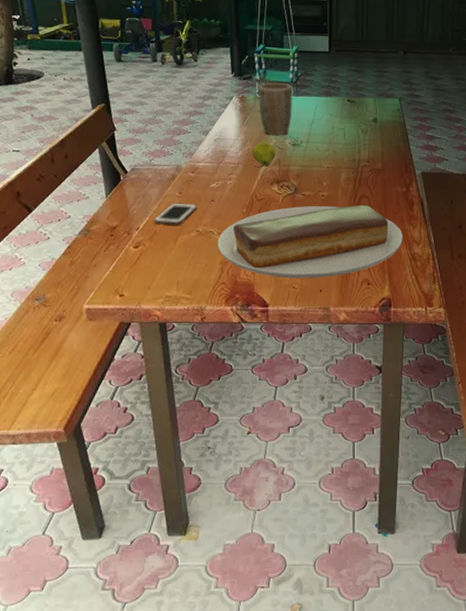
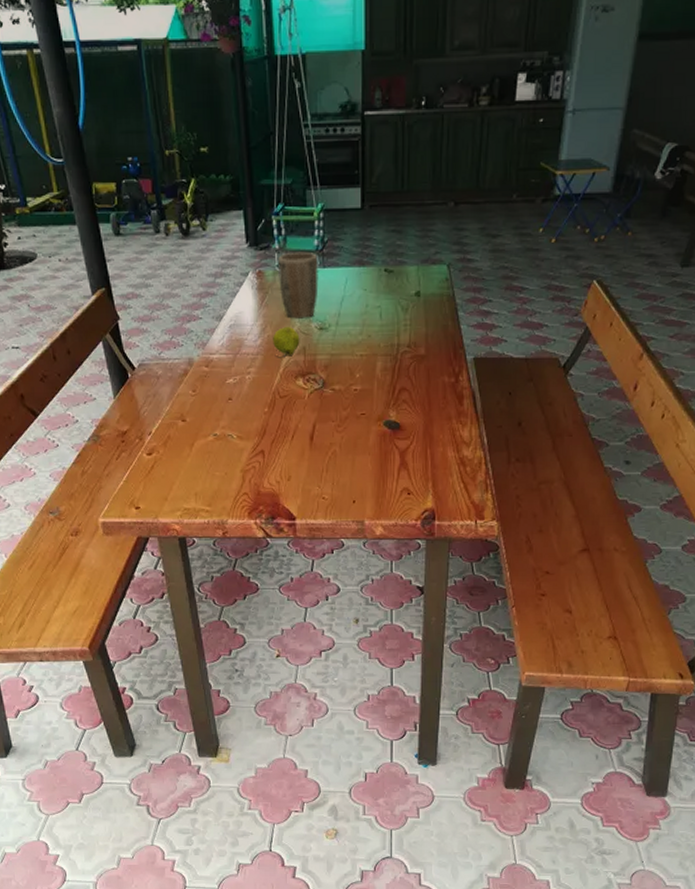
cell phone: present [153,203,198,225] -> none [166,402,214,428]
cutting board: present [217,204,402,278] -> none [236,399,449,487]

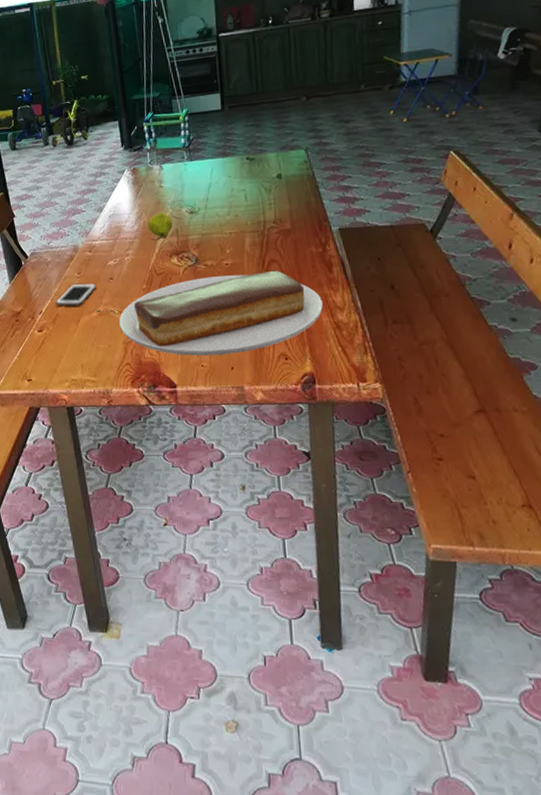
cell phone: none [166,402,214,428] -> present [55,283,97,307]
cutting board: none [236,399,449,487] -> present [118,270,323,356]
plant pot: present [277,251,319,319] -> none [149,149,187,206]

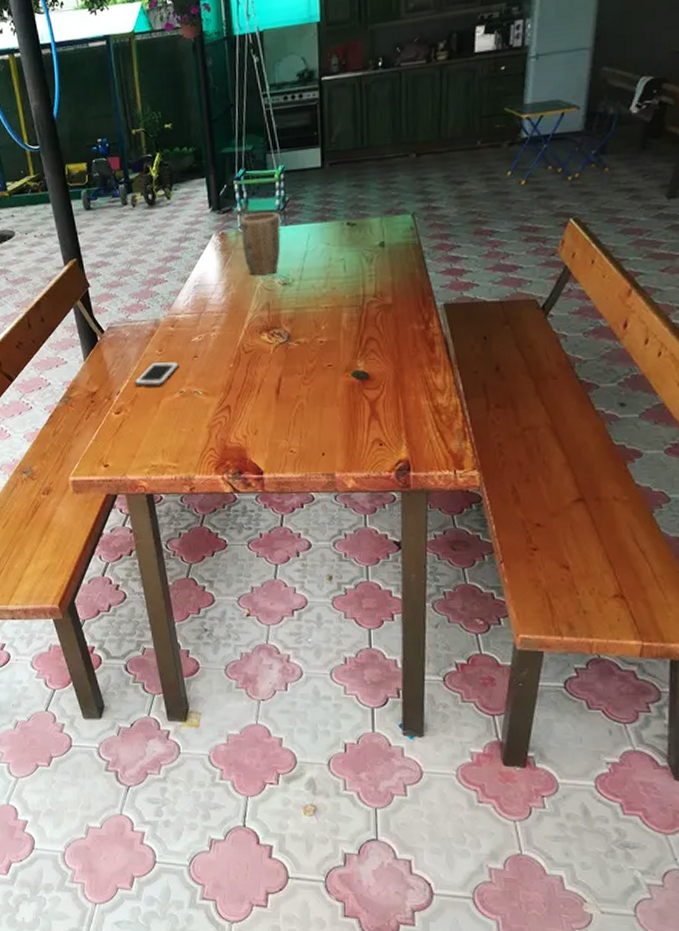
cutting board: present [118,270,323,356] -> none [202,349,422,441]
fruit: present [148,212,173,241] -> none [237,283,264,315]
plant pot: none [149,149,187,206] -> present [239,212,281,276]

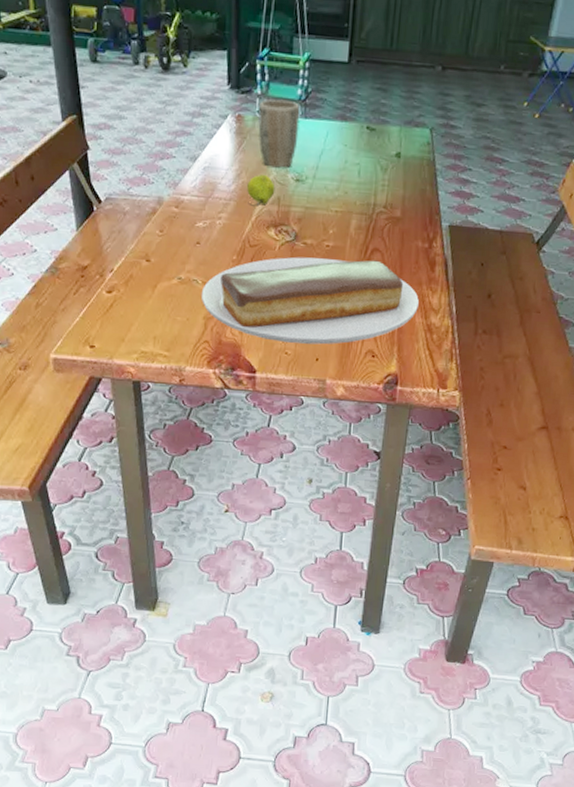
cell phone: present [134,361,180,387] -> none [130,242,181,270]
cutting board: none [202,349,422,441] -> present [201,257,419,345]
fruit: none [237,283,264,315] -> present [247,174,275,206]

